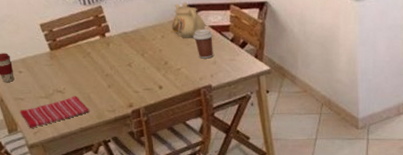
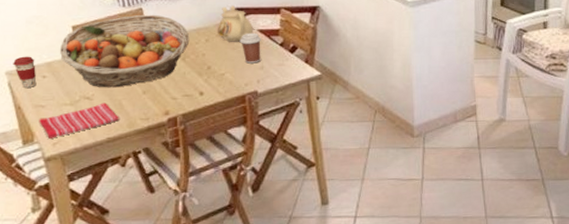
fruit basket: none [31,12,147,82] -> present [59,14,190,88]

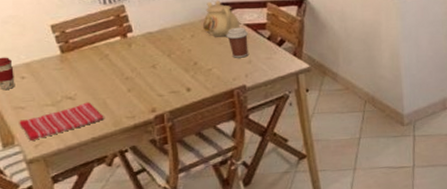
fruit basket: present [59,14,190,88] -> none [38,11,175,87]

